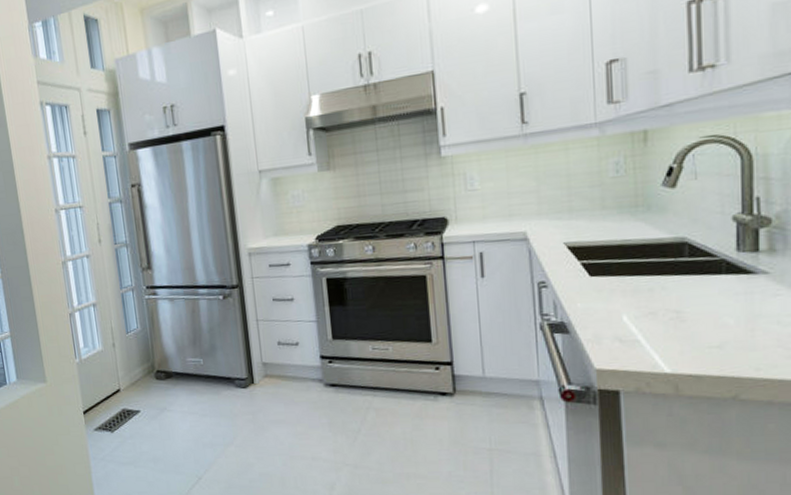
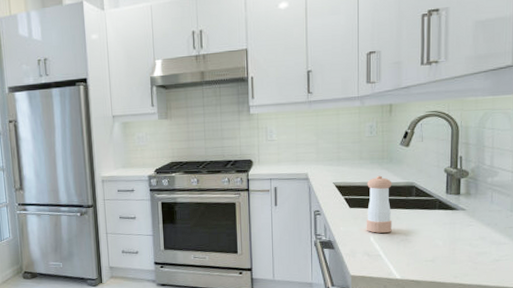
pepper shaker: none [614,229,655,310] -> present [366,175,392,233]

